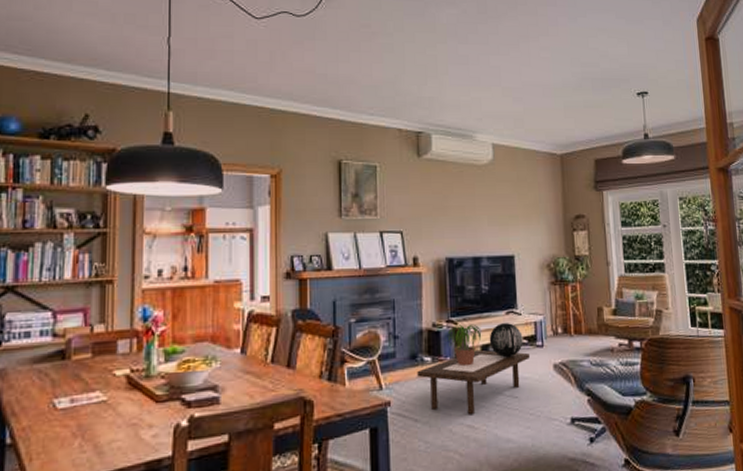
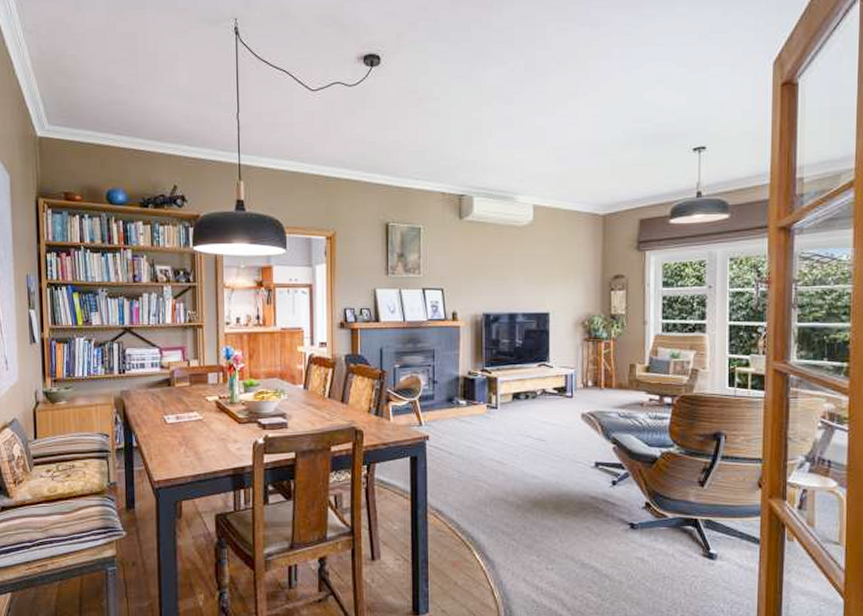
coffee table: present [417,349,531,414] -> none [453,397,560,451]
potted plant: present [446,324,482,366] -> none [480,374,514,410]
decorative sphere: present [489,323,523,358] -> none [520,375,553,405]

